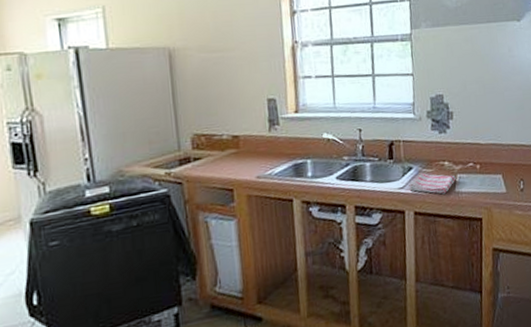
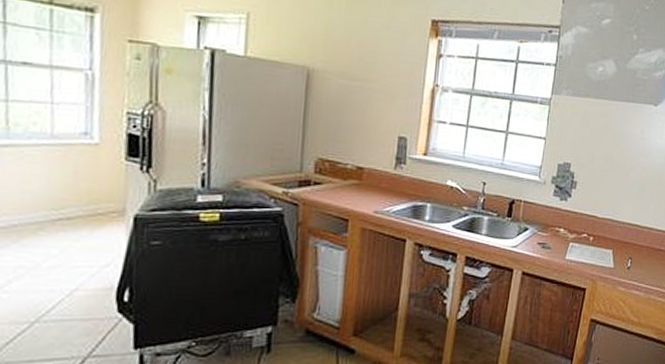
dish towel: present [409,173,456,195] -> none [521,236,568,260]

